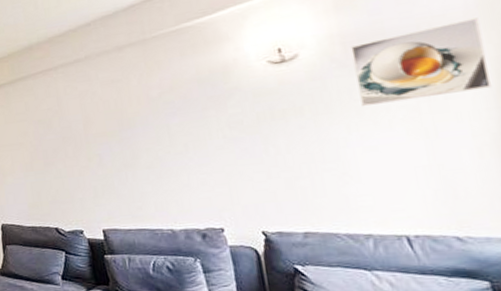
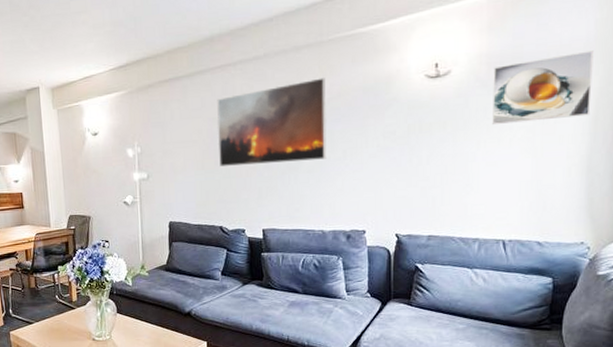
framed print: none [41,73,166,167] -> present [217,77,327,166]

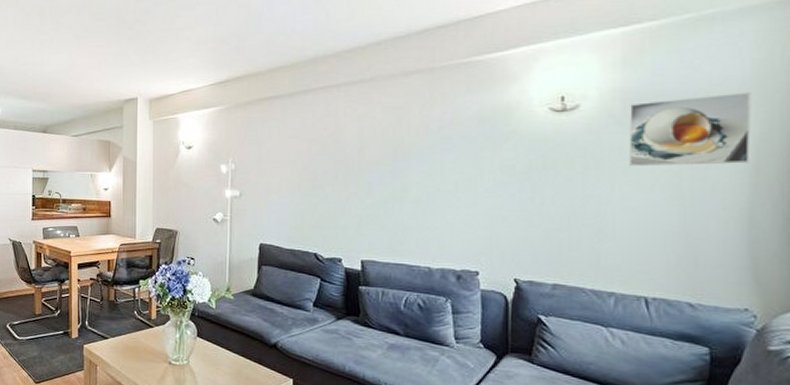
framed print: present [217,77,327,166] -> none [317,104,436,190]

